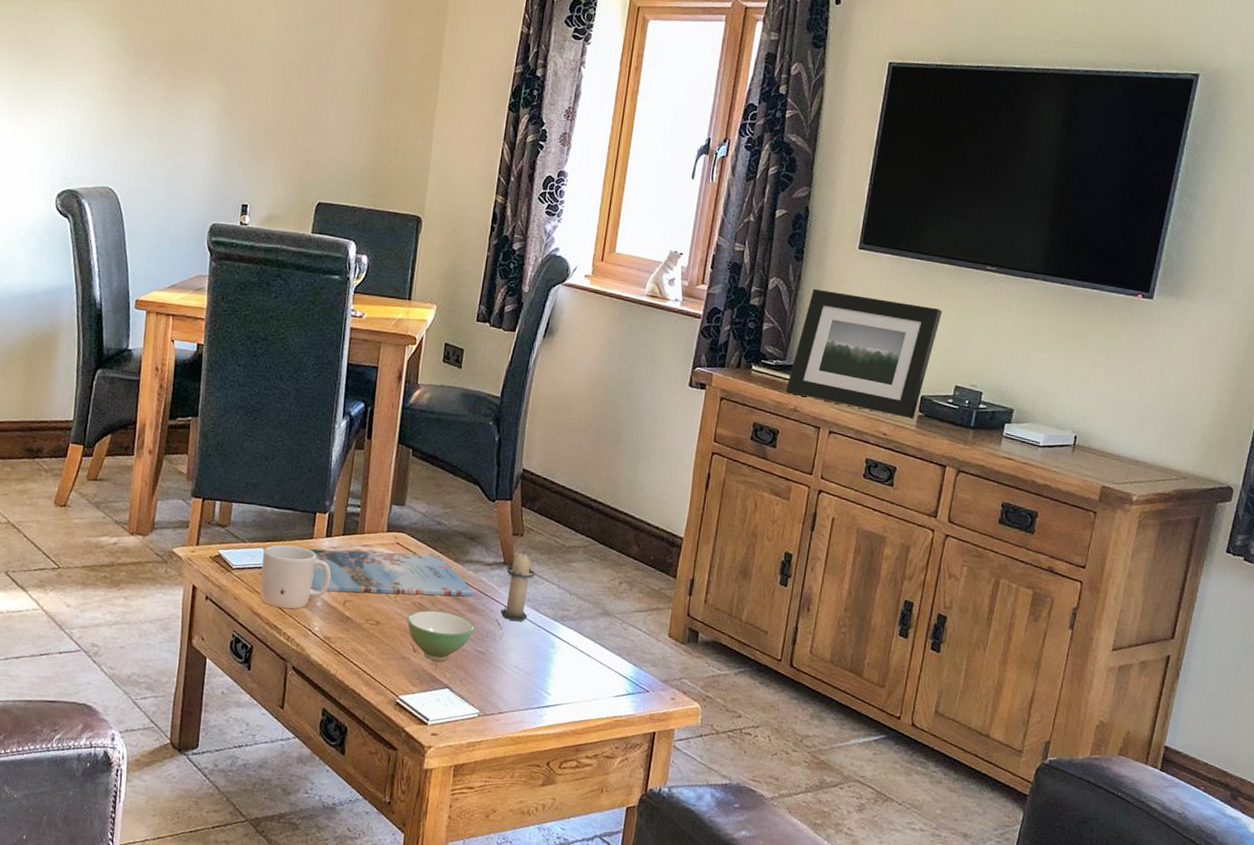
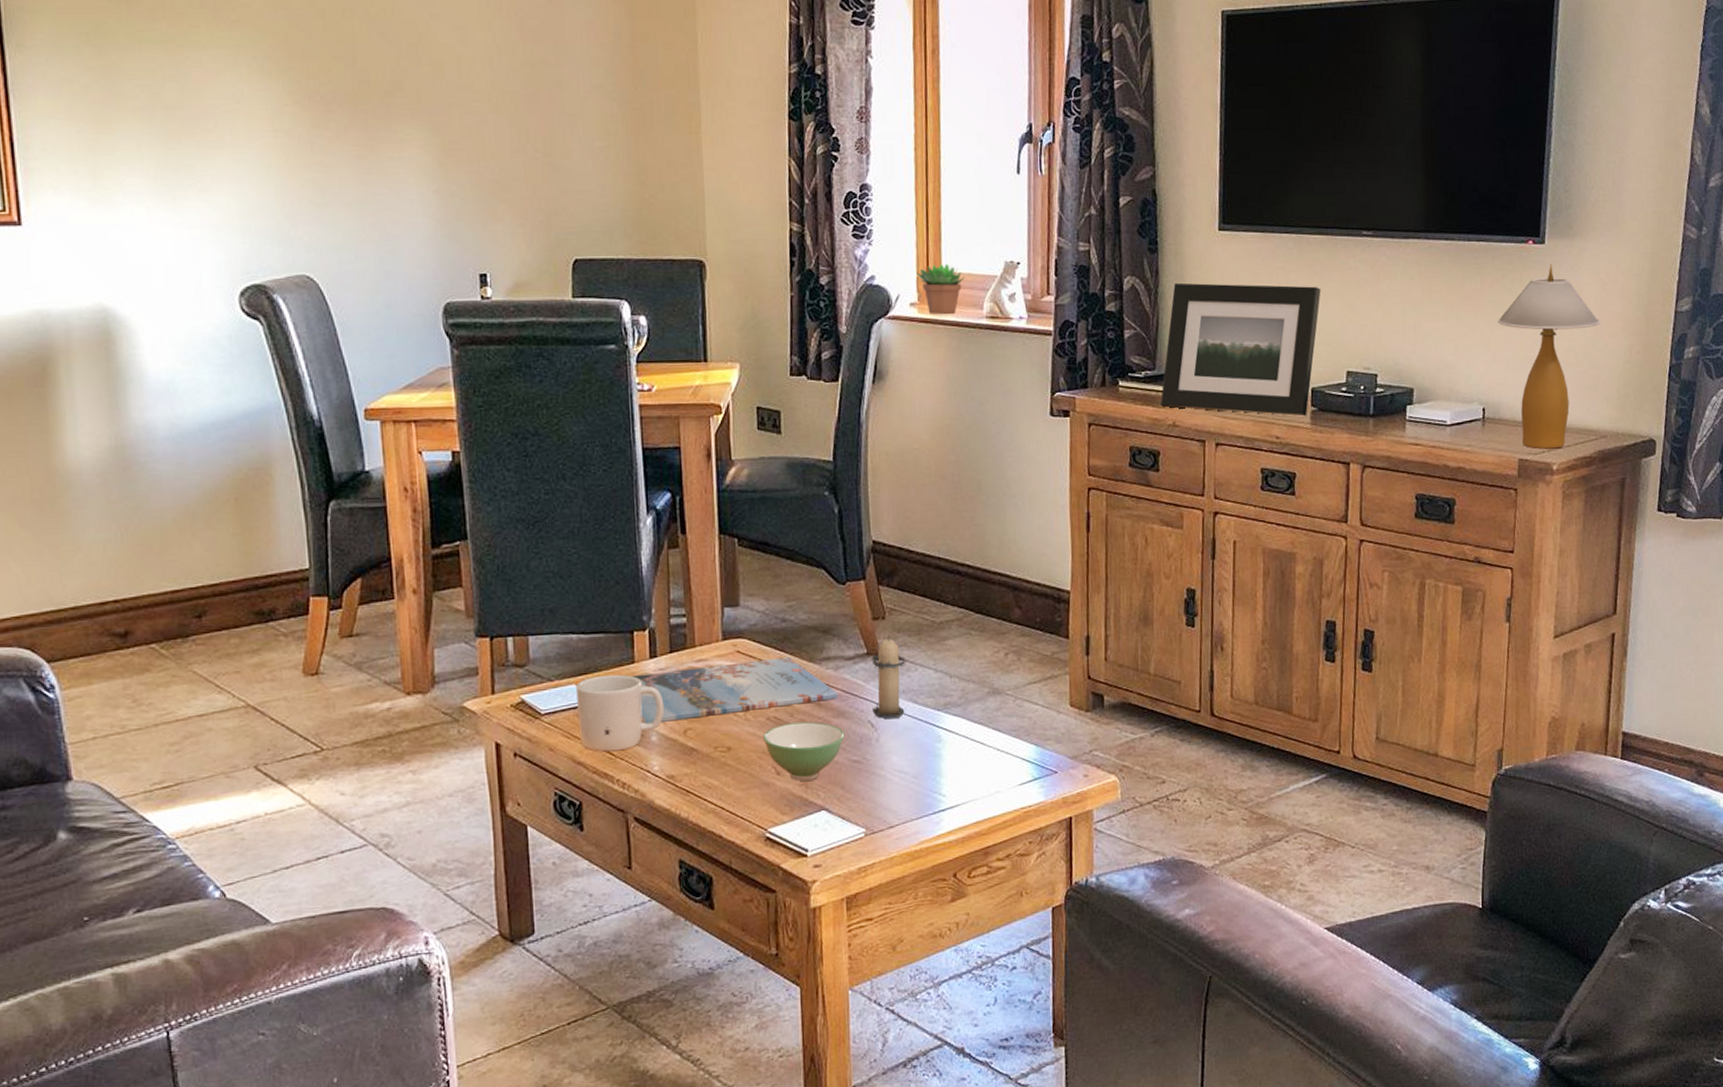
succulent plant: none [593,245,635,290] -> present [915,263,966,315]
table lamp: none [1099,317,1196,482] -> present [1497,264,1601,449]

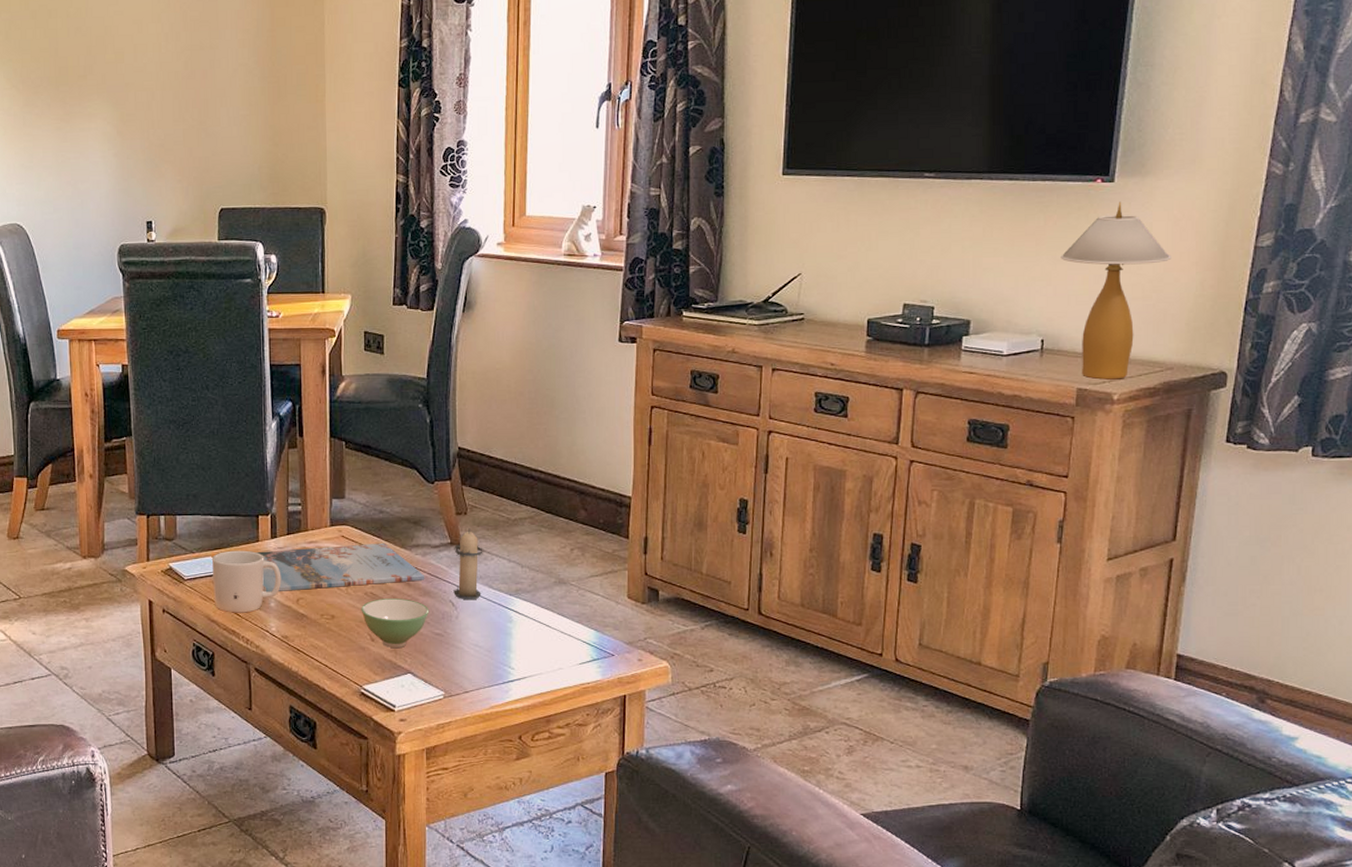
succulent plant: present [915,263,966,315] -> none [502,208,547,253]
picture frame: present [1161,282,1321,417] -> none [721,223,881,345]

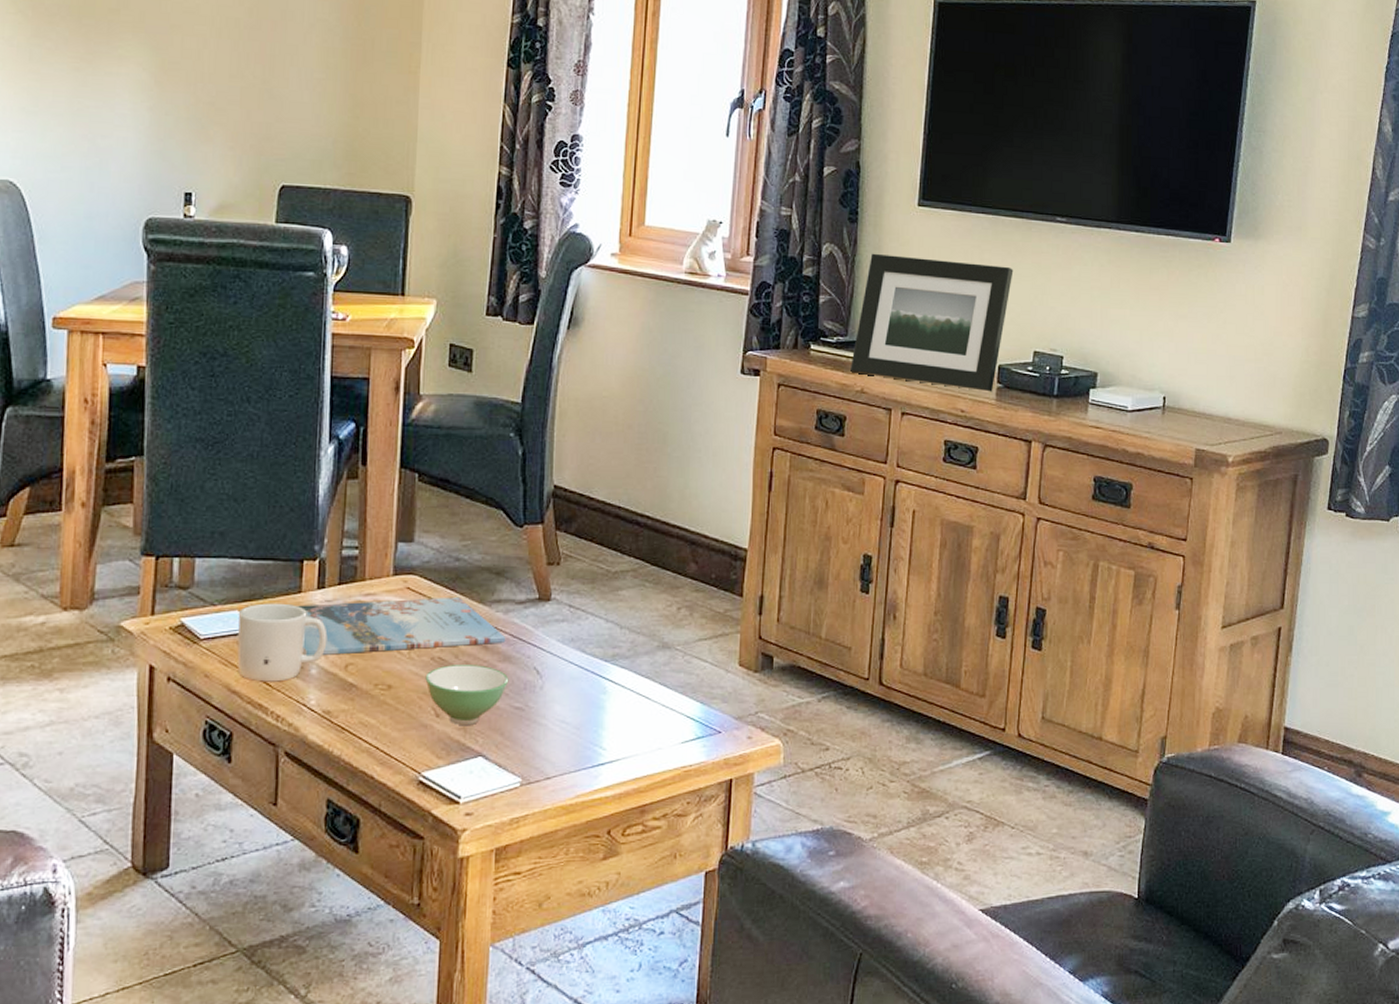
candle: present [453,528,484,600] -> none [539,581,578,667]
picture frame: none [721,223,881,345] -> present [850,253,1014,392]
table lamp: present [1061,201,1171,380] -> none [1182,262,1280,441]

